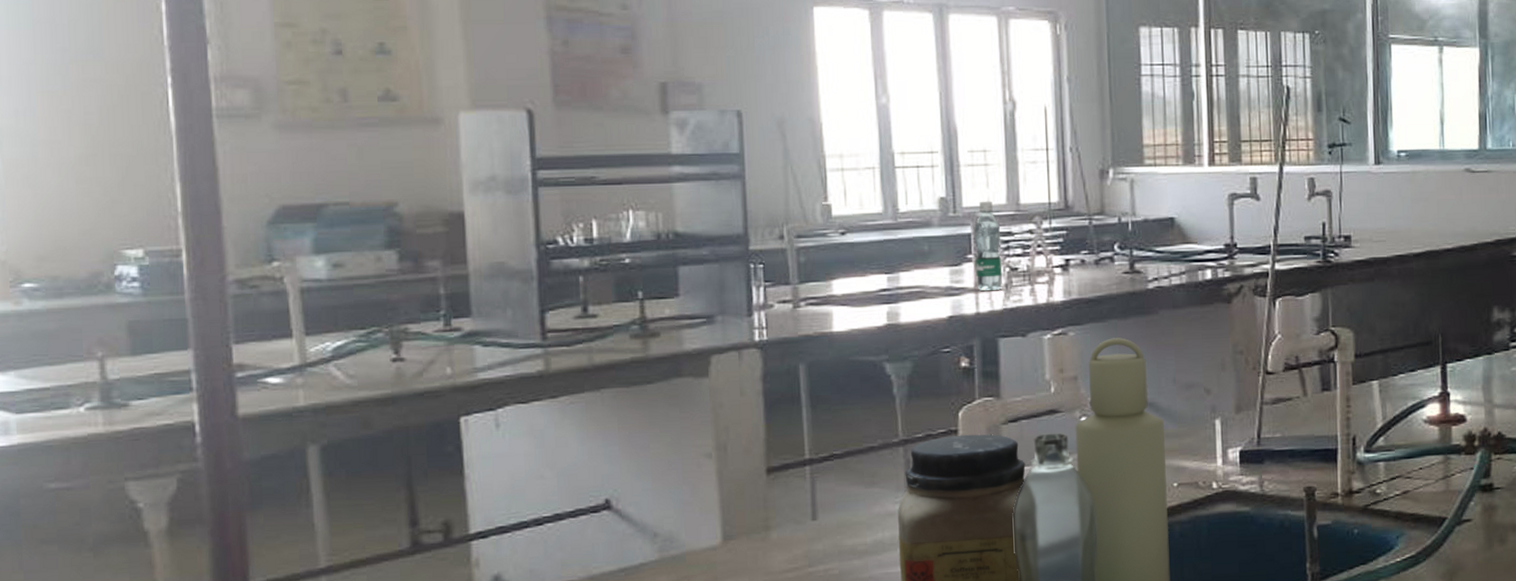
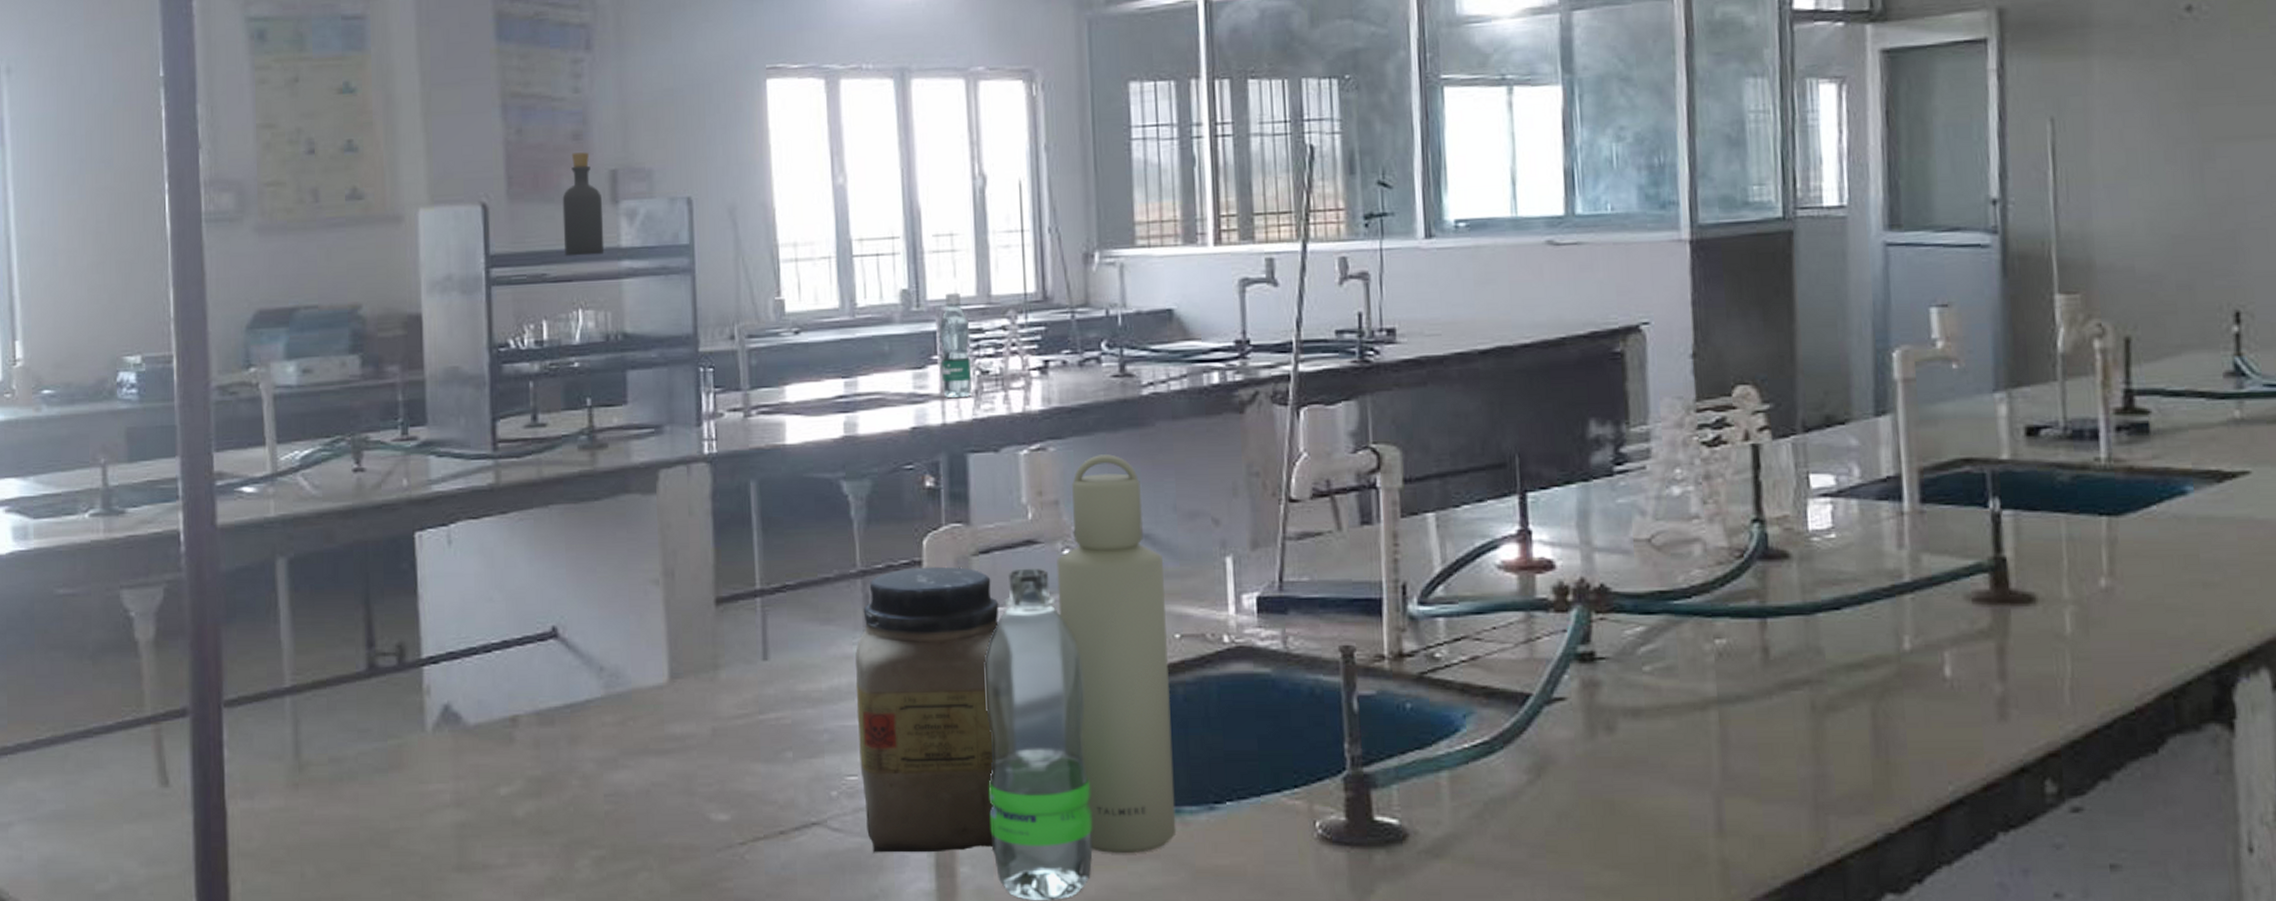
bottle: none [611,65,655,161] -> present [562,152,605,256]

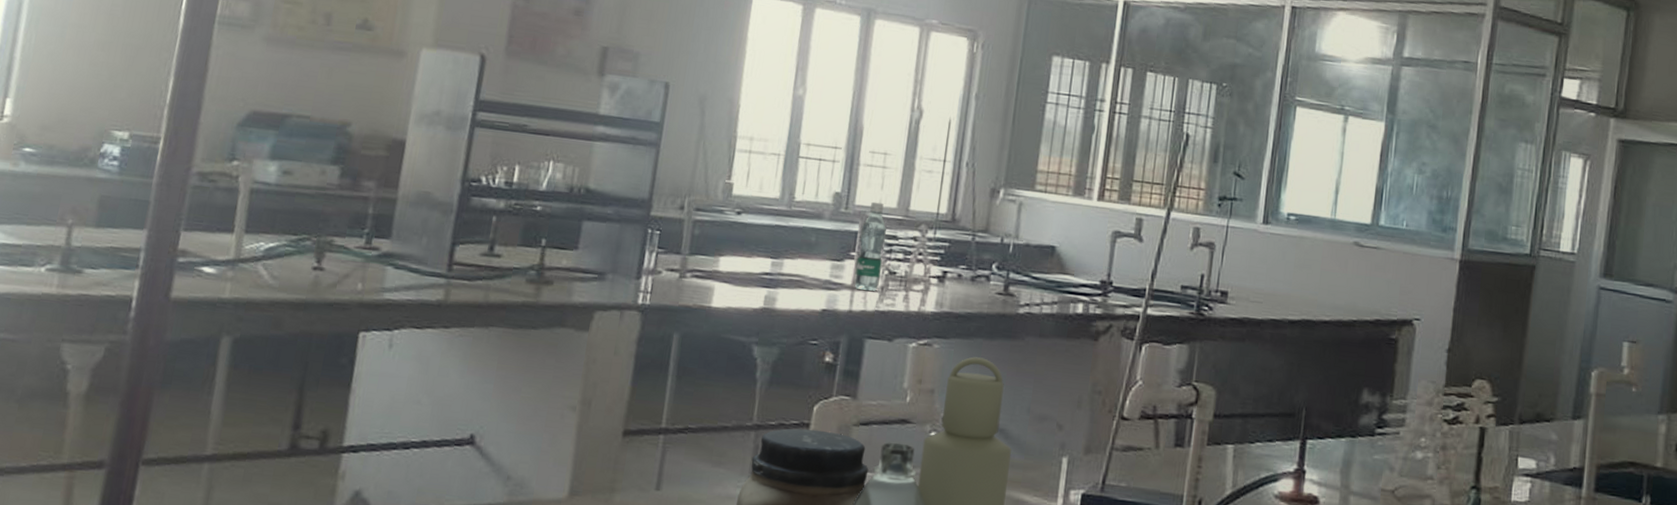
bottle: present [562,152,605,256] -> none [547,26,591,118]

